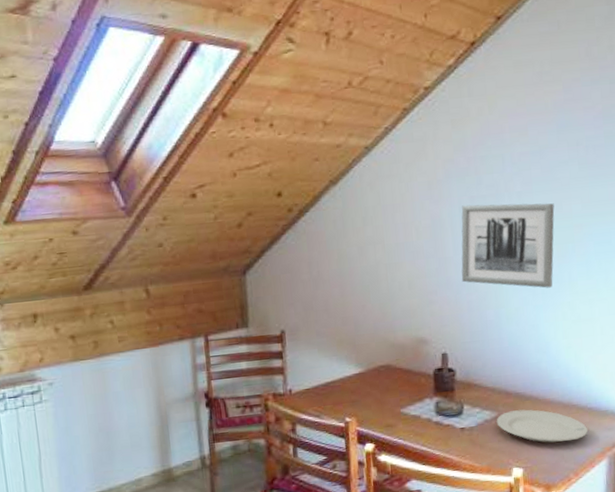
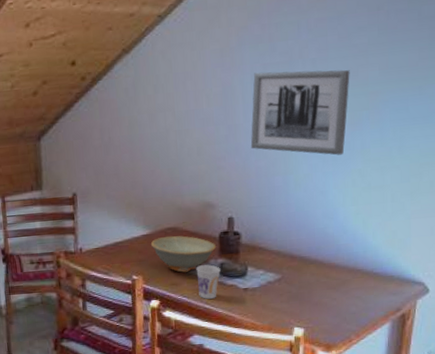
dish: none [363,373,432,413] -> present [150,235,217,273]
cup: none [411,403,437,441] -> present [196,264,221,299]
plate: present [496,409,588,443] -> none [279,272,373,306]

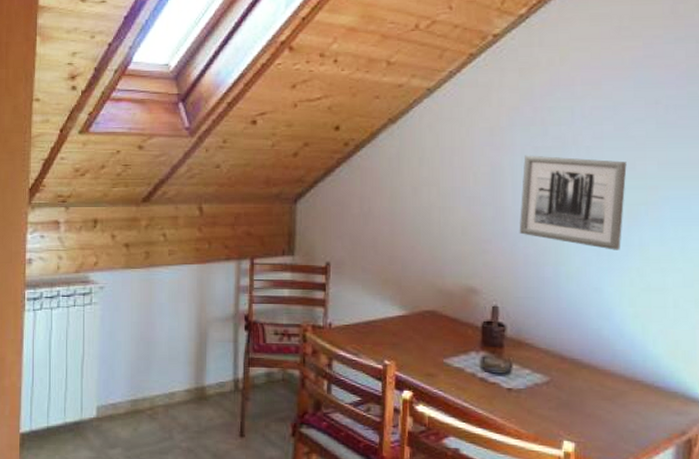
dish: present [150,235,217,273] -> none [406,319,479,363]
cup: present [196,264,221,299] -> none [455,356,482,396]

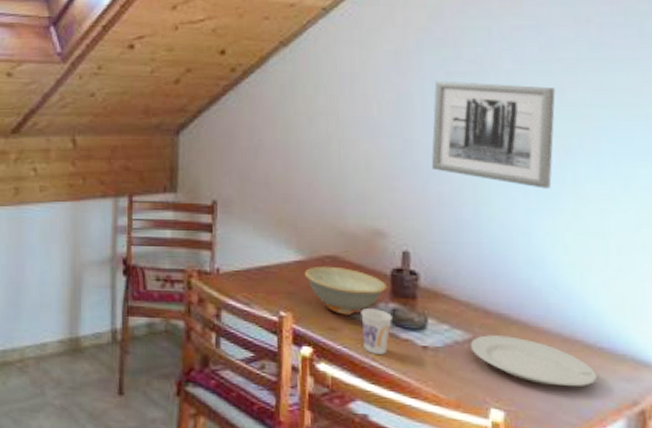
dish: none [406,319,479,363] -> present [304,266,388,315]
cup: none [455,356,482,396] -> present [361,308,392,354]
plate: none [548,378,654,421] -> present [470,335,598,387]

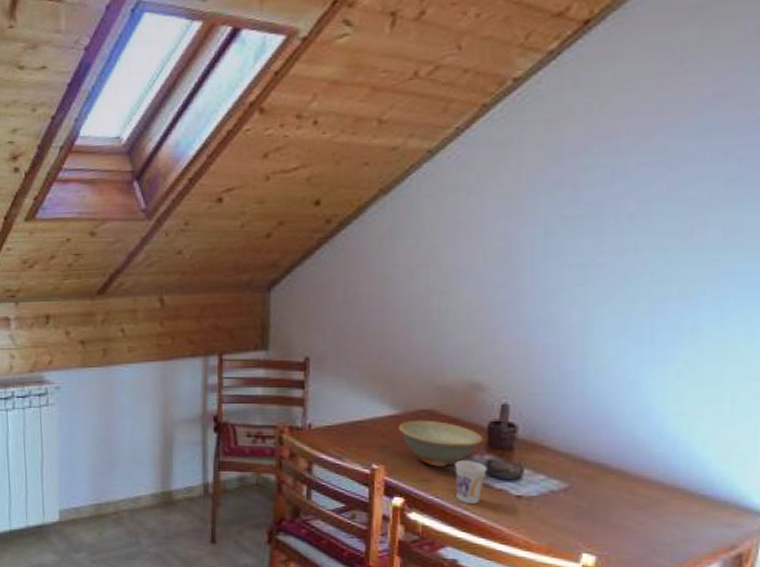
wall art: present [431,81,556,189] -> none [537,226,681,338]
plate: present [470,335,598,387] -> none [566,484,697,533]

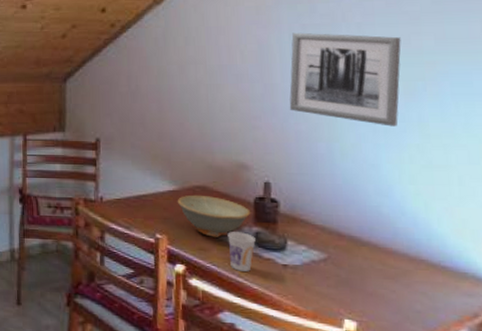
wall art: none [537,226,681,338] -> present [289,32,401,127]

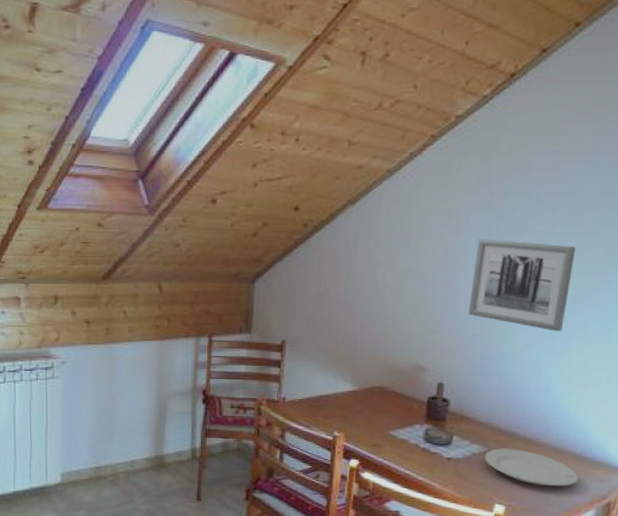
dish: present [177,194,251,237] -> none [356,395,424,434]
cup: present [227,232,256,272] -> none [399,429,425,465]
plate: none [325,255,442,301] -> present [484,448,579,487]

